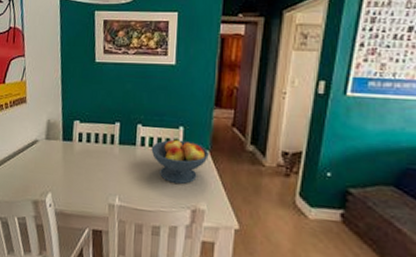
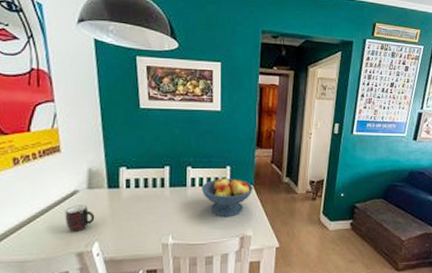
mug: none [25,154,50,180] -> present [65,205,95,232]

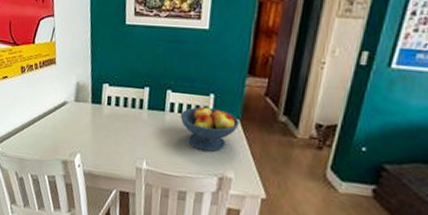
mug: present [65,205,95,232] -> none [55,115,79,141]

